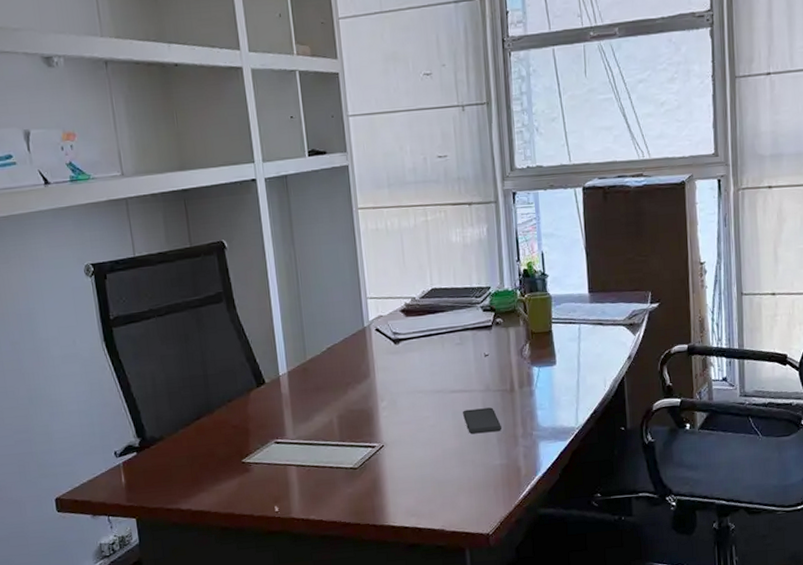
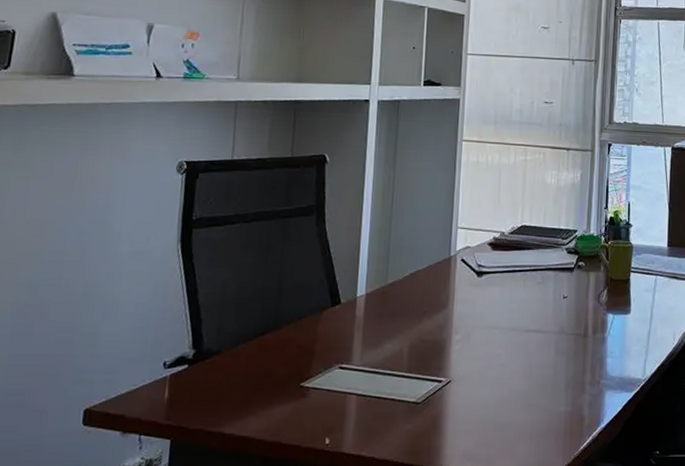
mobile phone: present [463,407,502,434] -> none [535,351,571,377]

